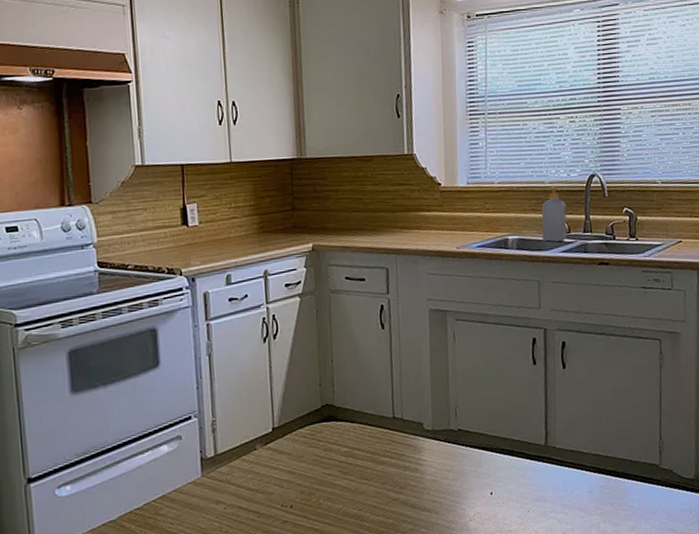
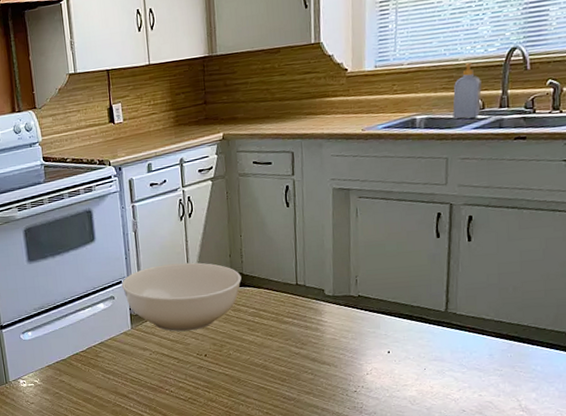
bowl: none [190,392,333,478] -> present [121,262,242,332]

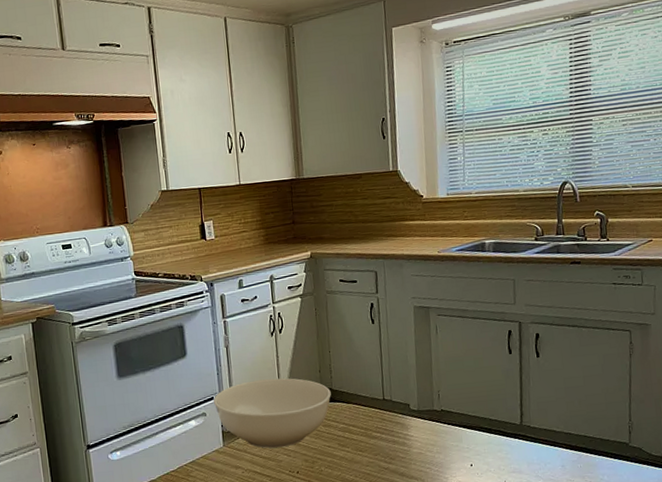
soap bottle: present [452,62,482,119] -> none [516,193,541,244]

